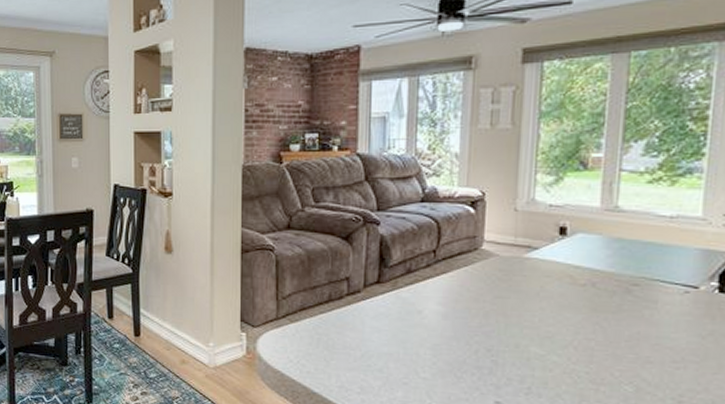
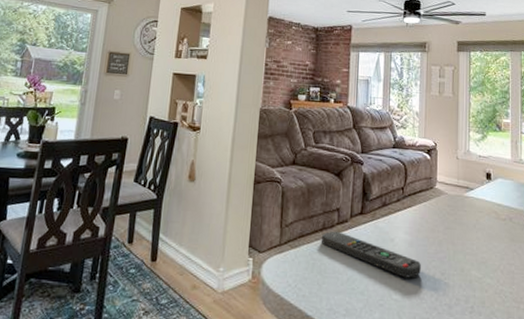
remote control: none [327,302,459,355] -> present [321,231,421,278]

